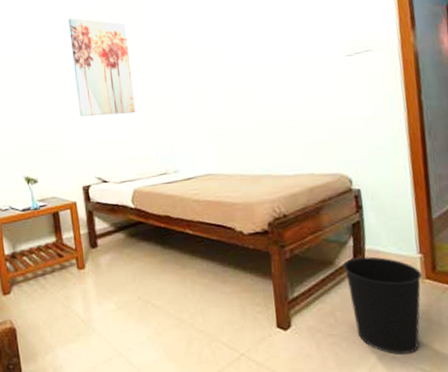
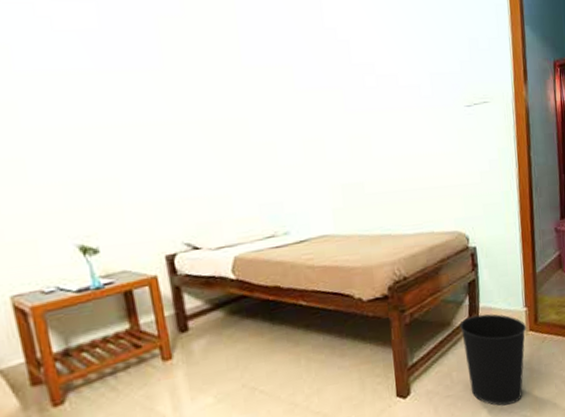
wall art: present [68,18,135,117] -> none [136,29,234,164]

